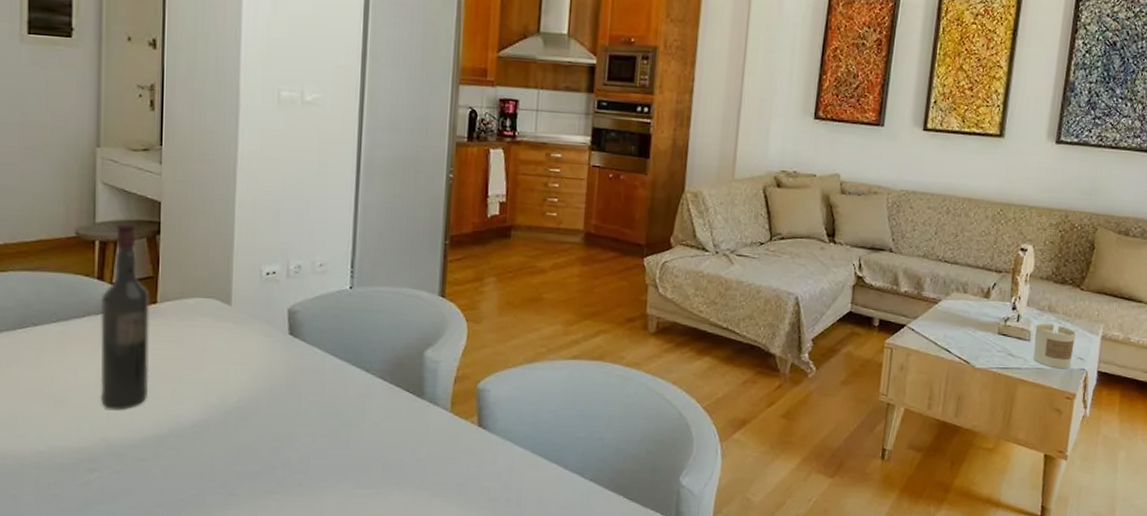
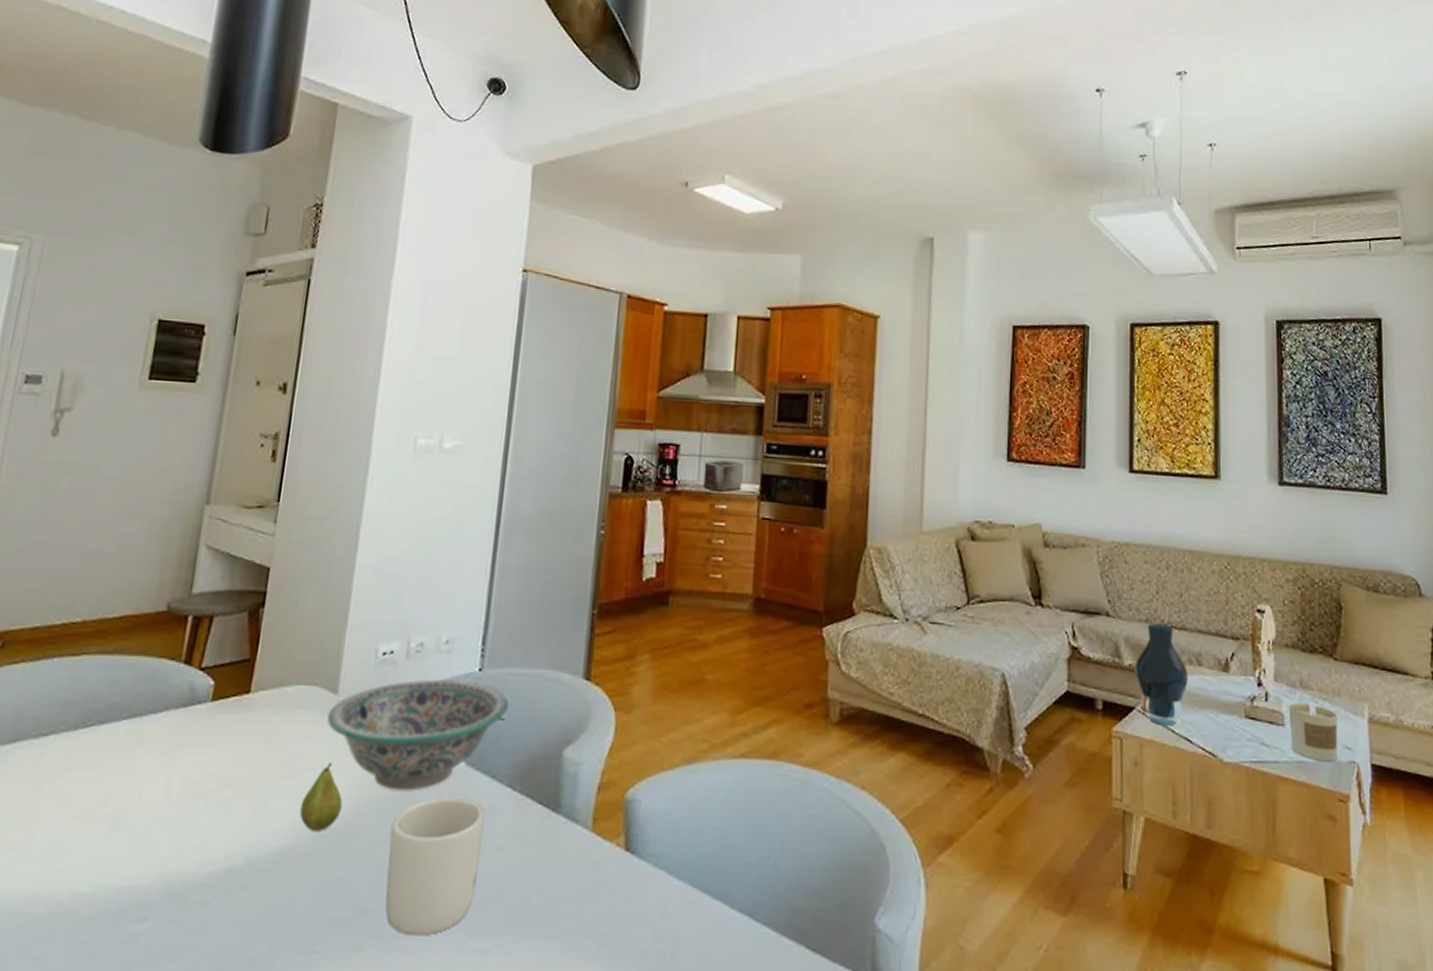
wine bottle: present [100,222,150,409] -> none [165,593,243,834]
fruit: none [209,358,244,409] -> present [299,763,343,831]
decorative bowl: none [224,294,377,380] -> present [327,679,509,791]
mug: none [285,385,362,485] -> present [385,797,485,936]
toaster: none [540,114,576,142] -> present [703,460,743,492]
vase: none [908,258,954,339] -> present [1134,623,1188,726]

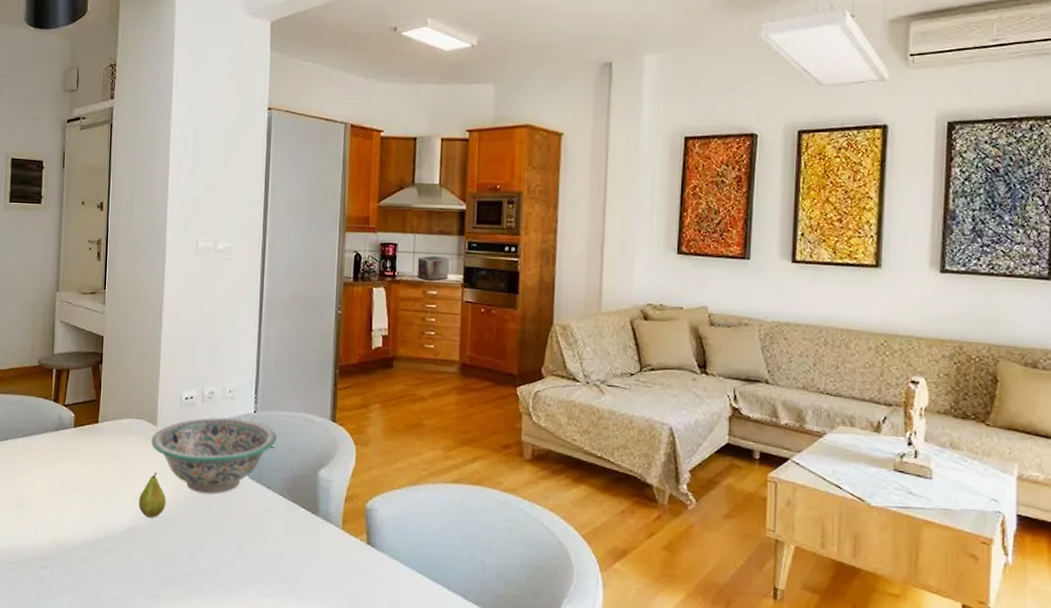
mug: present [385,797,485,936] -> none [199,500,265,592]
vase: present [1134,623,1188,726] -> none [789,390,841,475]
candle: present [1288,701,1339,762] -> none [937,459,986,511]

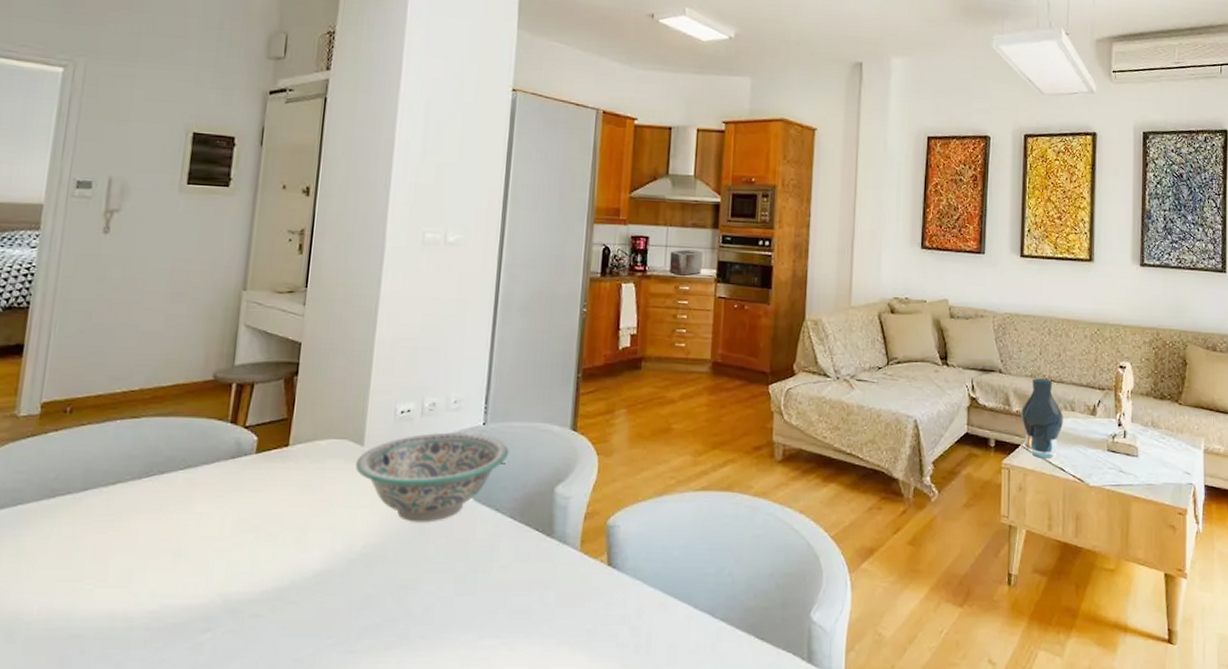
fruit: present [138,472,166,518] -> none [335,501,371,556]
vase: none [789,390,841,475] -> present [1020,378,1063,458]

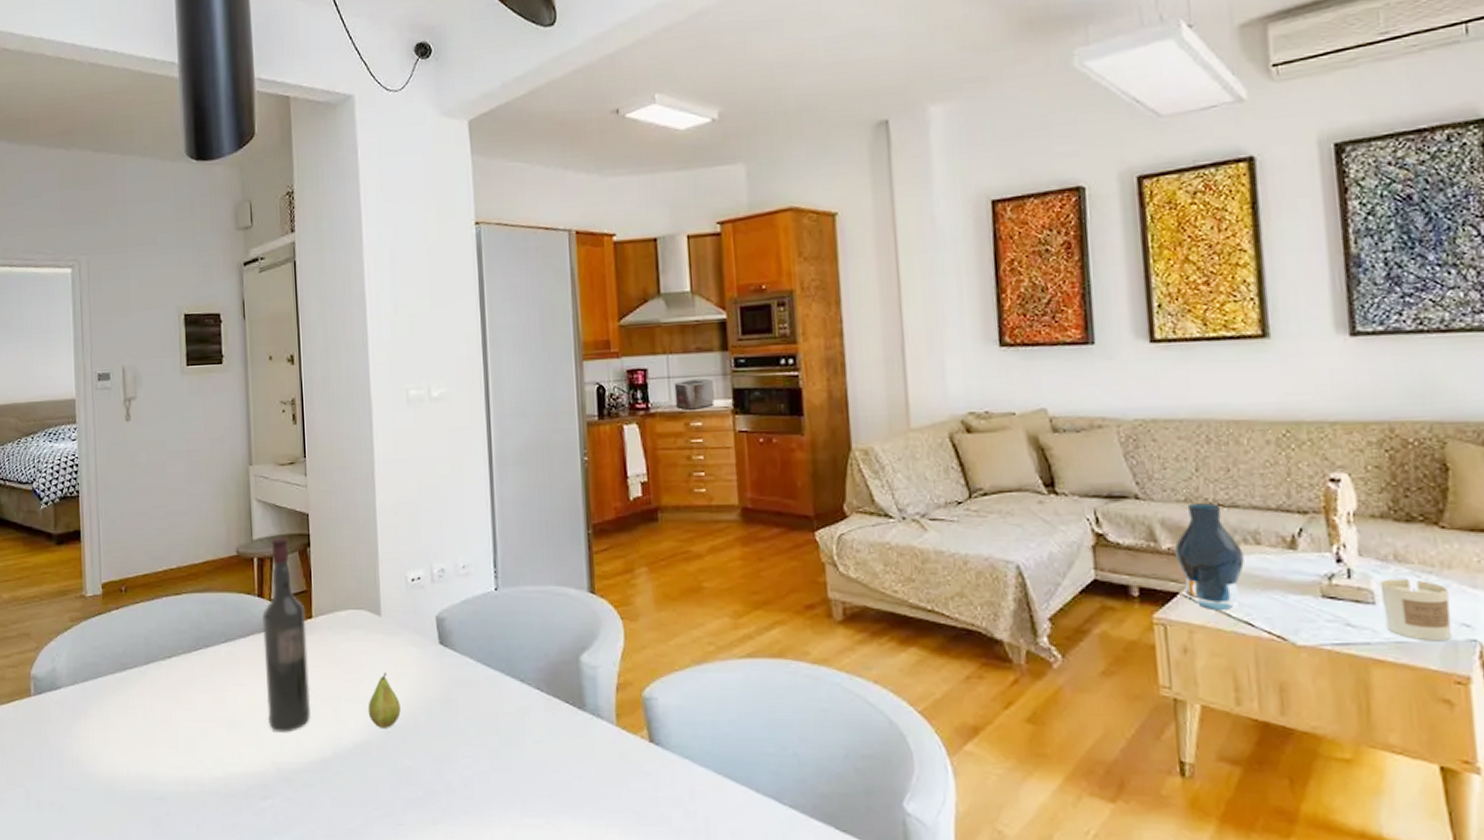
wine bottle: none [221,364,283,561] -> present [261,538,311,732]
fruit: none [335,501,371,556] -> present [368,672,401,728]
decorative bowl: present [355,432,509,523] -> none [376,599,526,694]
candle: none [1142,437,1180,484] -> present [1379,575,1453,642]

